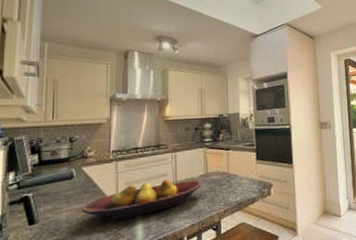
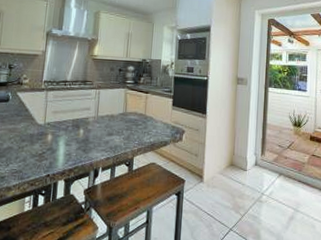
fruit bowl: present [82,179,201,221] -> none [13,113,120,144]

